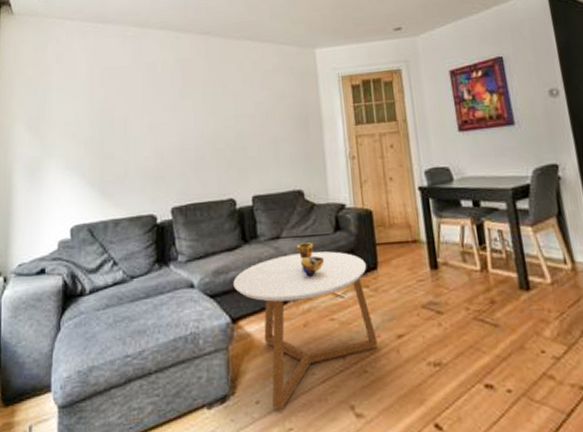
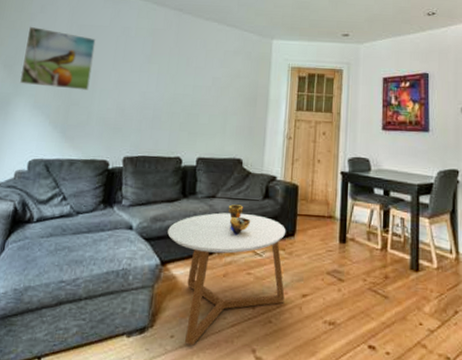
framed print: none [46,79,121,145] -> present [20,26,96,90]

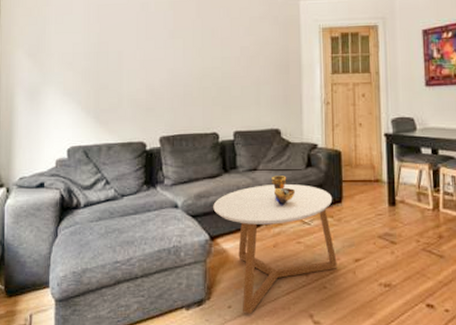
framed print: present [20,26,96,90] -> none [46,11,116,73]

